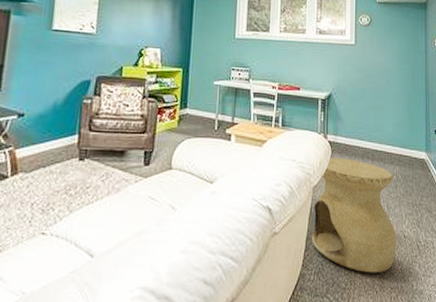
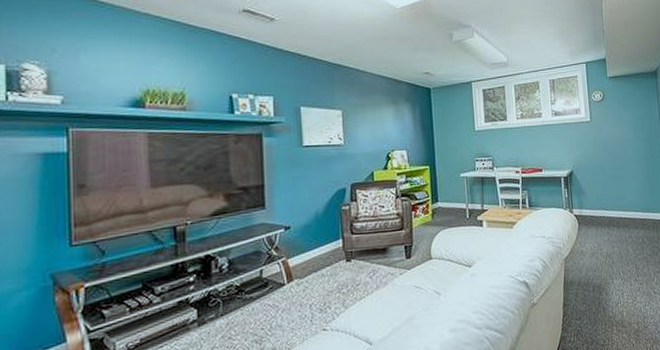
side table: present [311,158,397,273] -> none [566,228,648,329]

